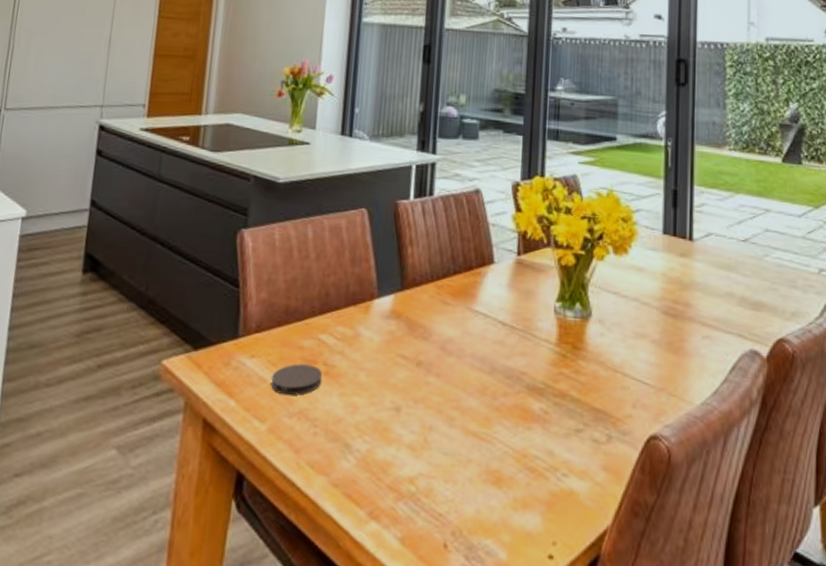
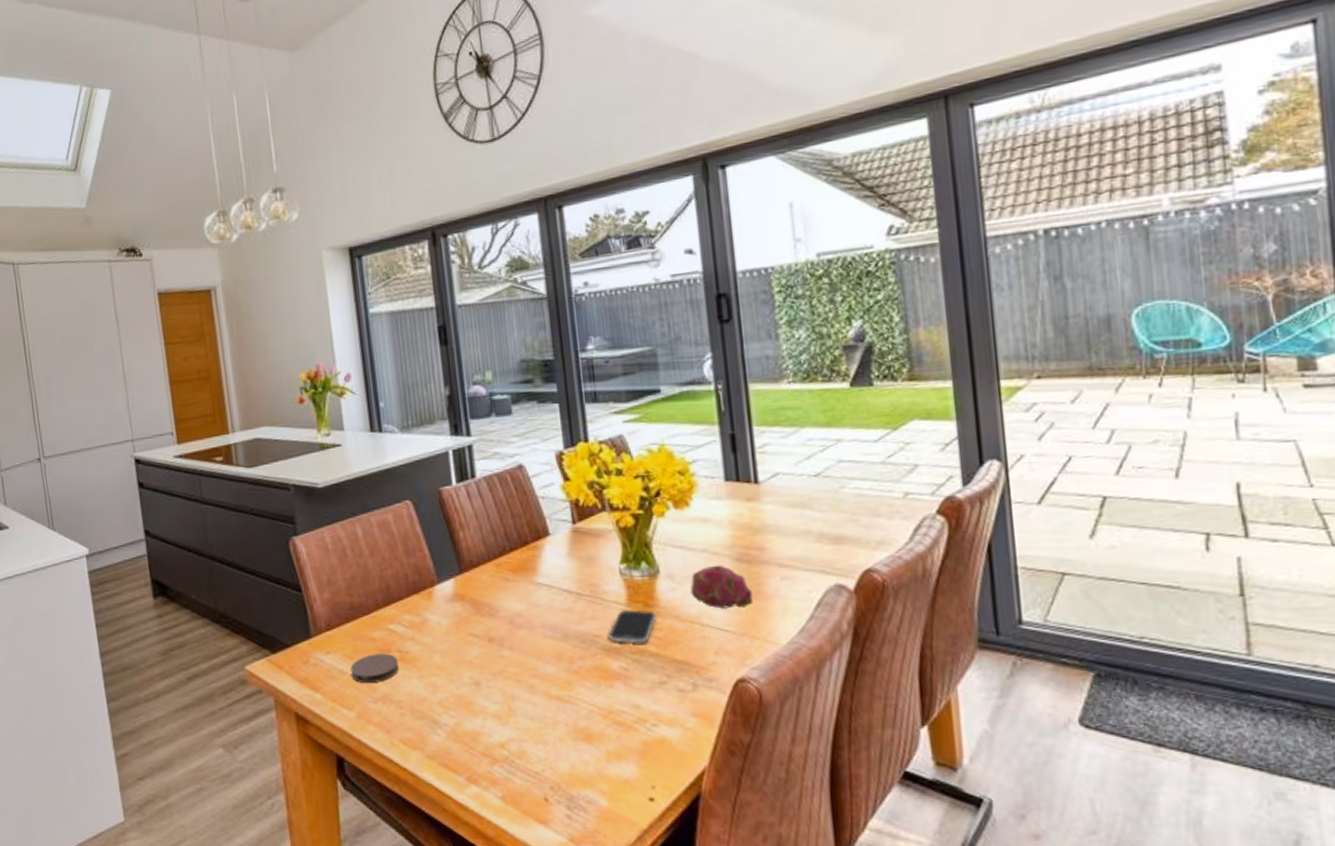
smartphone: none [533,349,583,386] -> present [608,609,657,643]
fruit: none [618,315,675,363] -> present [689,565,754,609]

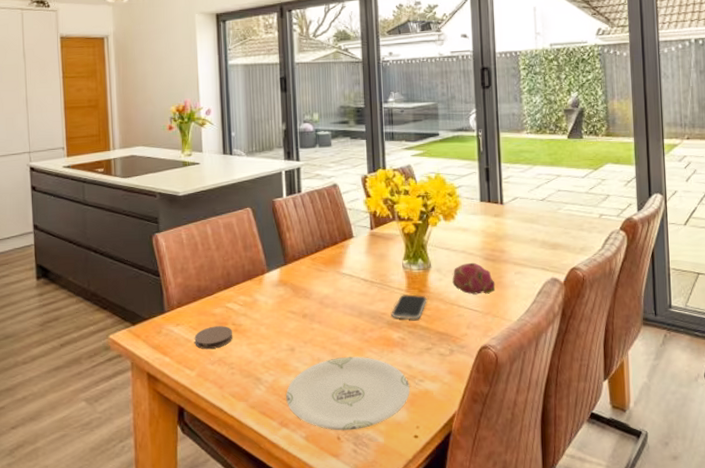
plate: none [473,692,640,790] -> present [286,356,410,431]

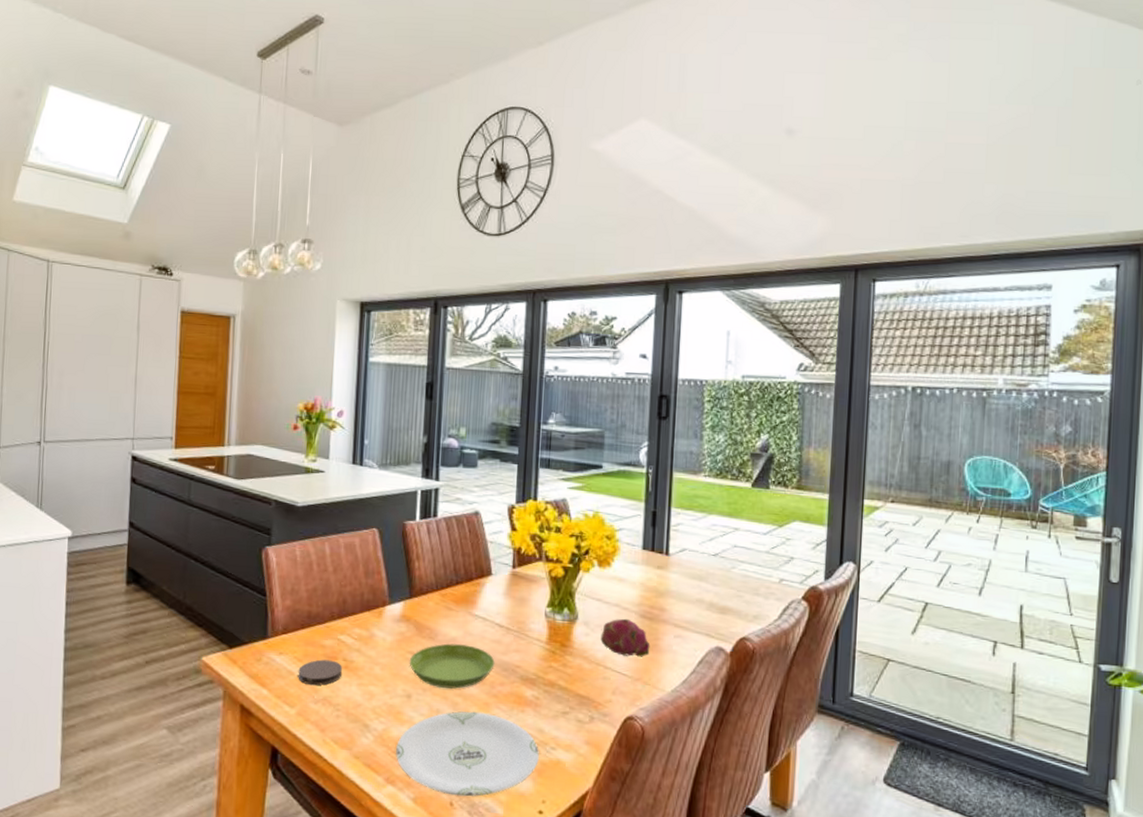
saucer: none [289,299,364,339] -> present [409,643,495,689]
smartphone: present [391,294,427,319] -> none [526,647,570,677]

